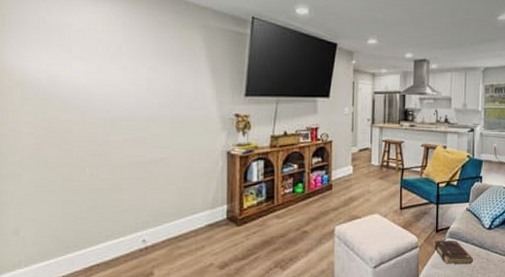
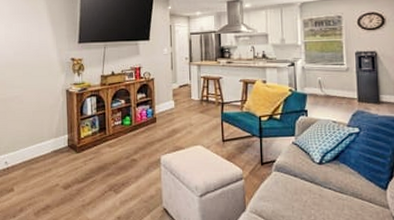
book: present [432,240,474,265] -> none [258,173,305,199]

